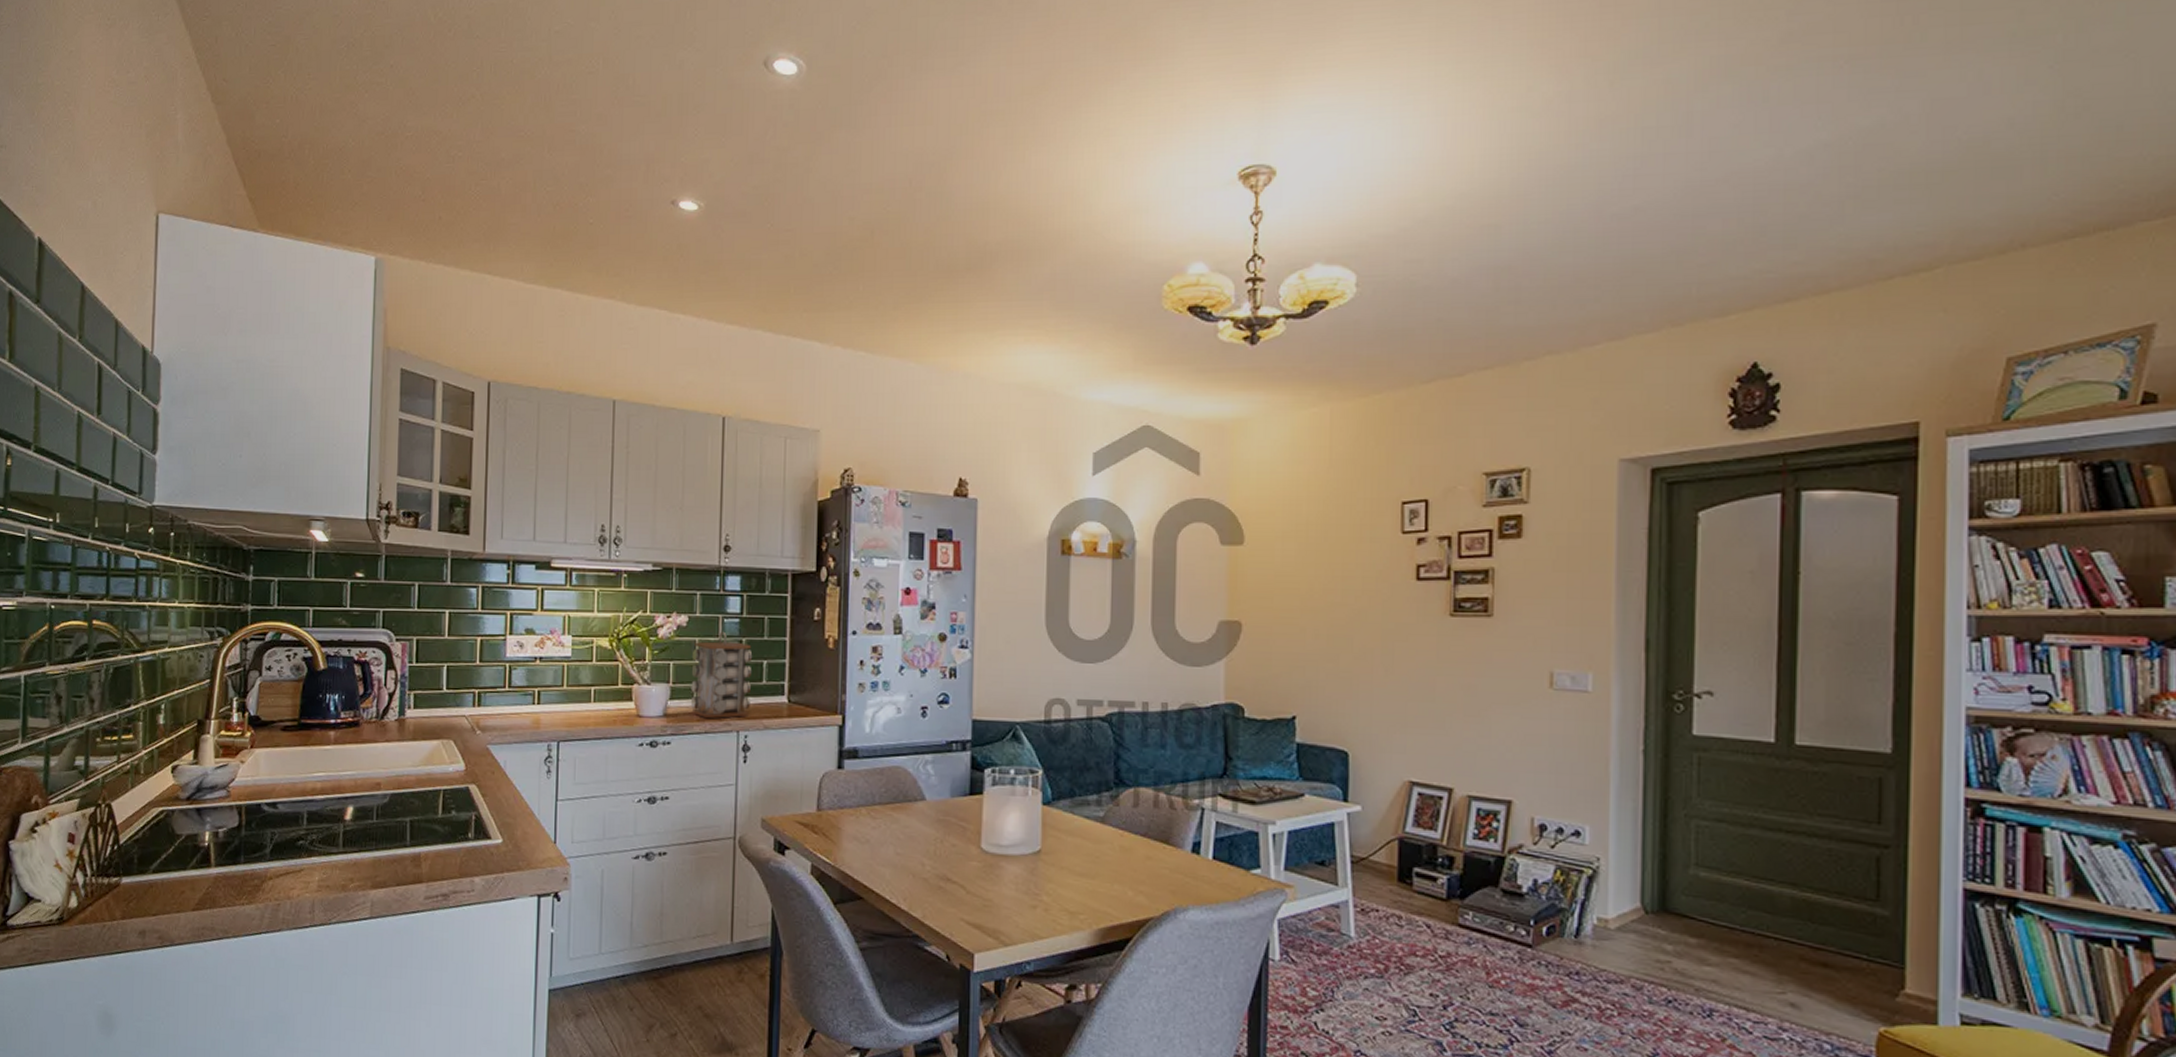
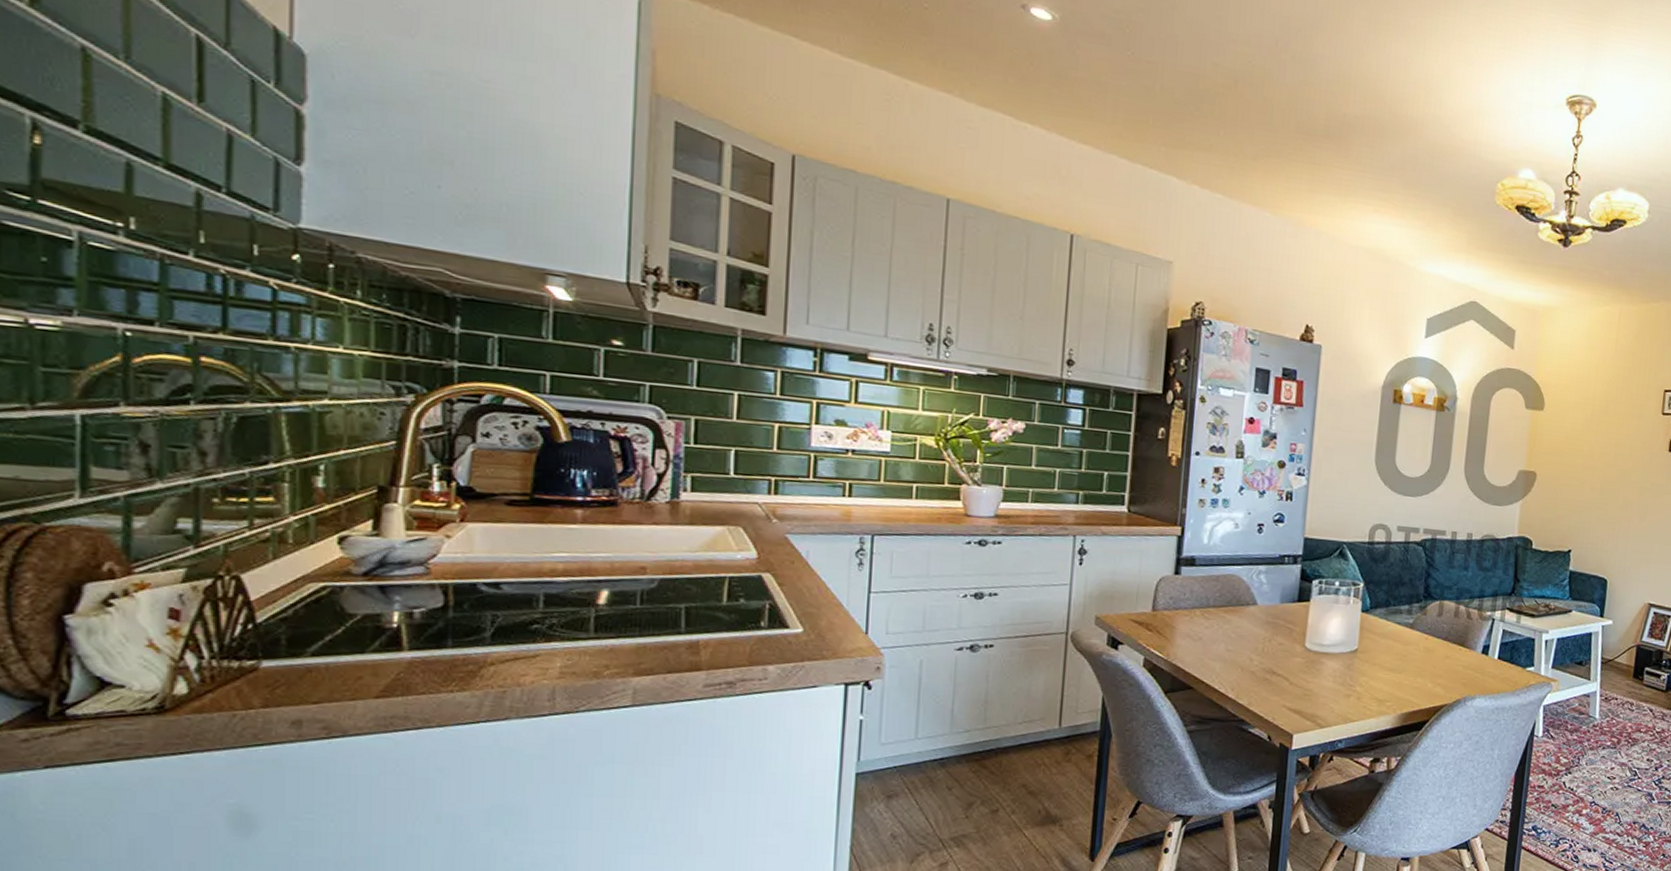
spice rack: present [690,631,753,719] -> none [1024,441,1093,524]

